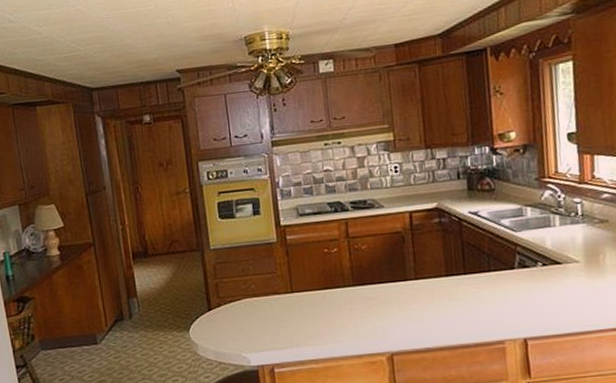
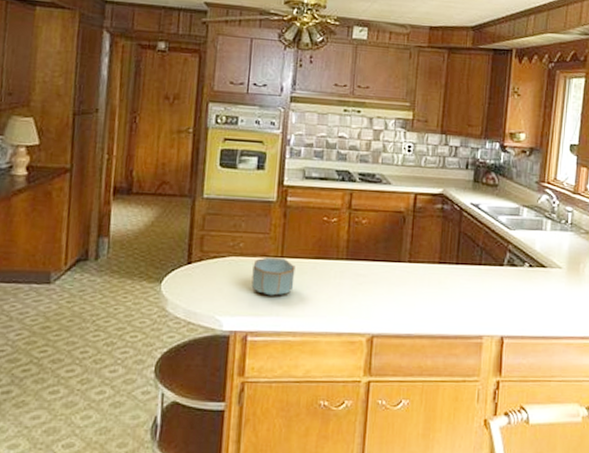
bowl: none [267,293,308,330] -> present [251,257,295,296]

